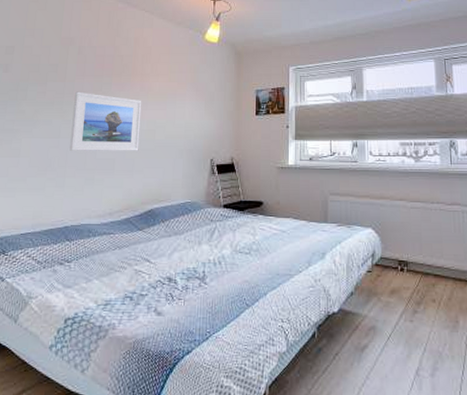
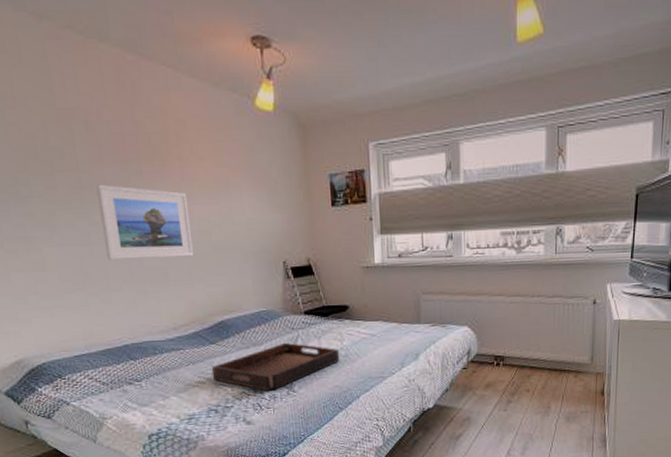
serving tray: none [134,233,250,281] -> present [211,342,339,391]

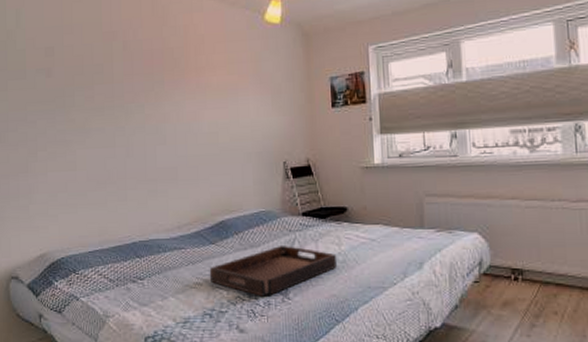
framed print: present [96,184,195,260] -> none [125,93,202,161]

